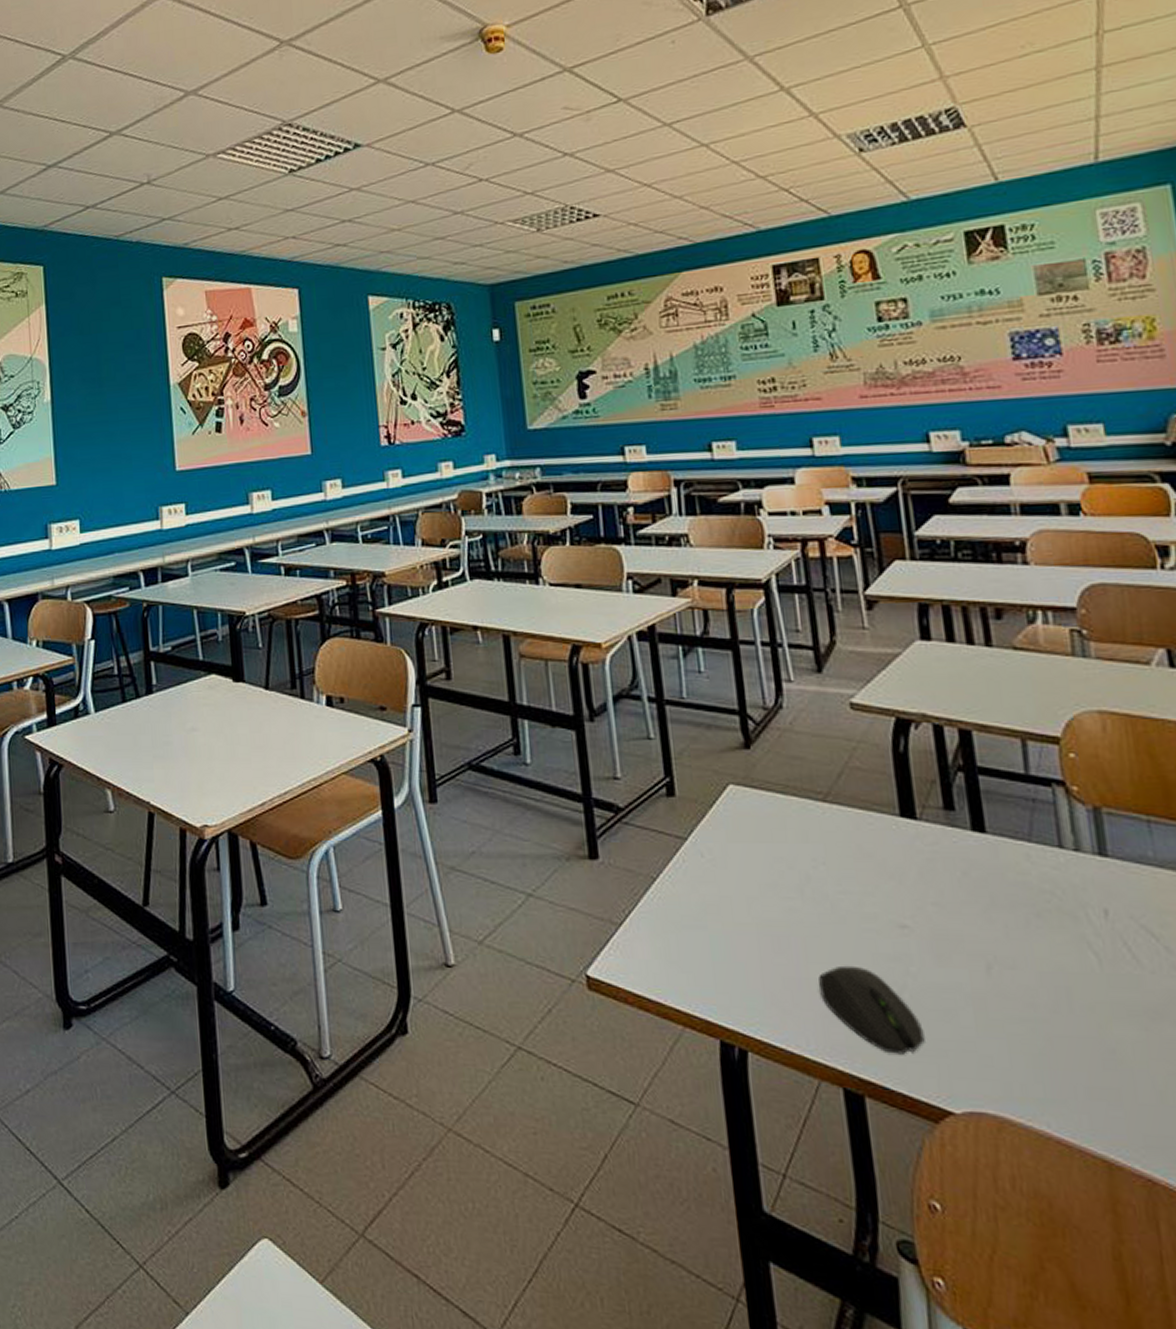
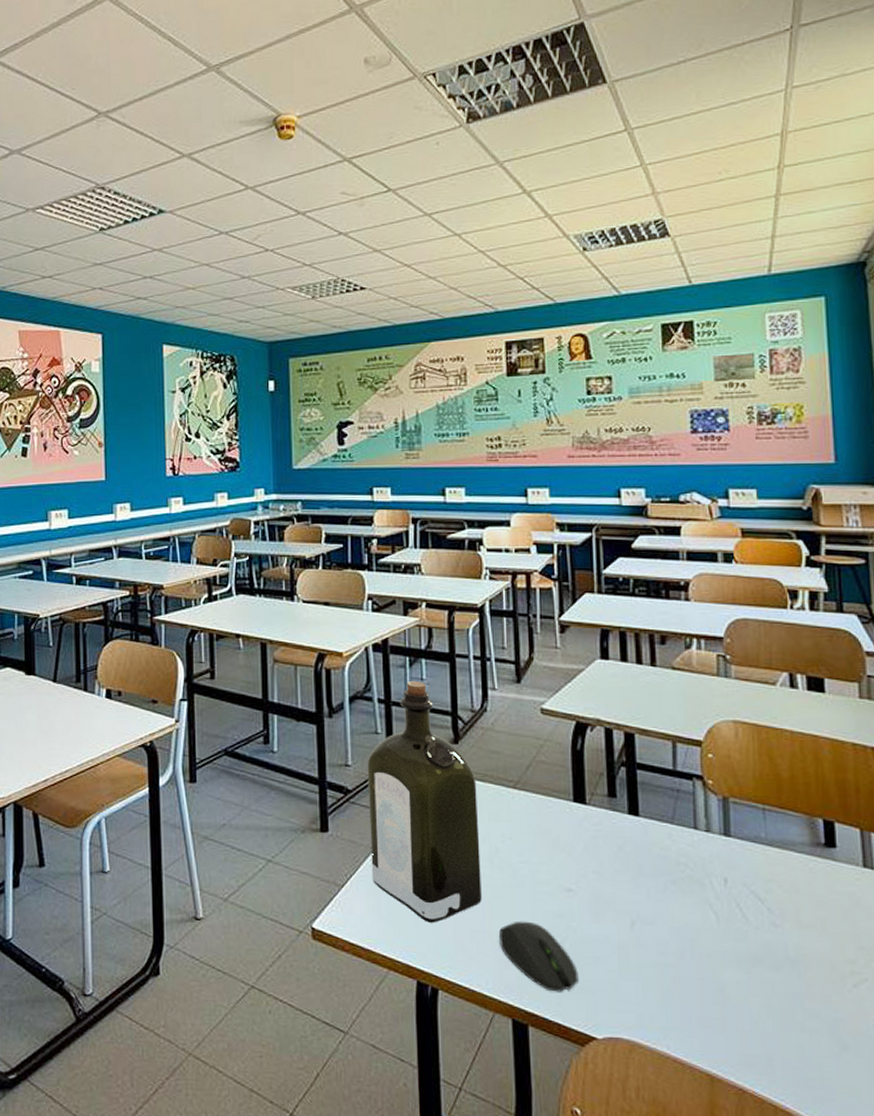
liquor: none [639,673,794,969] -> present [367,680,482,923]

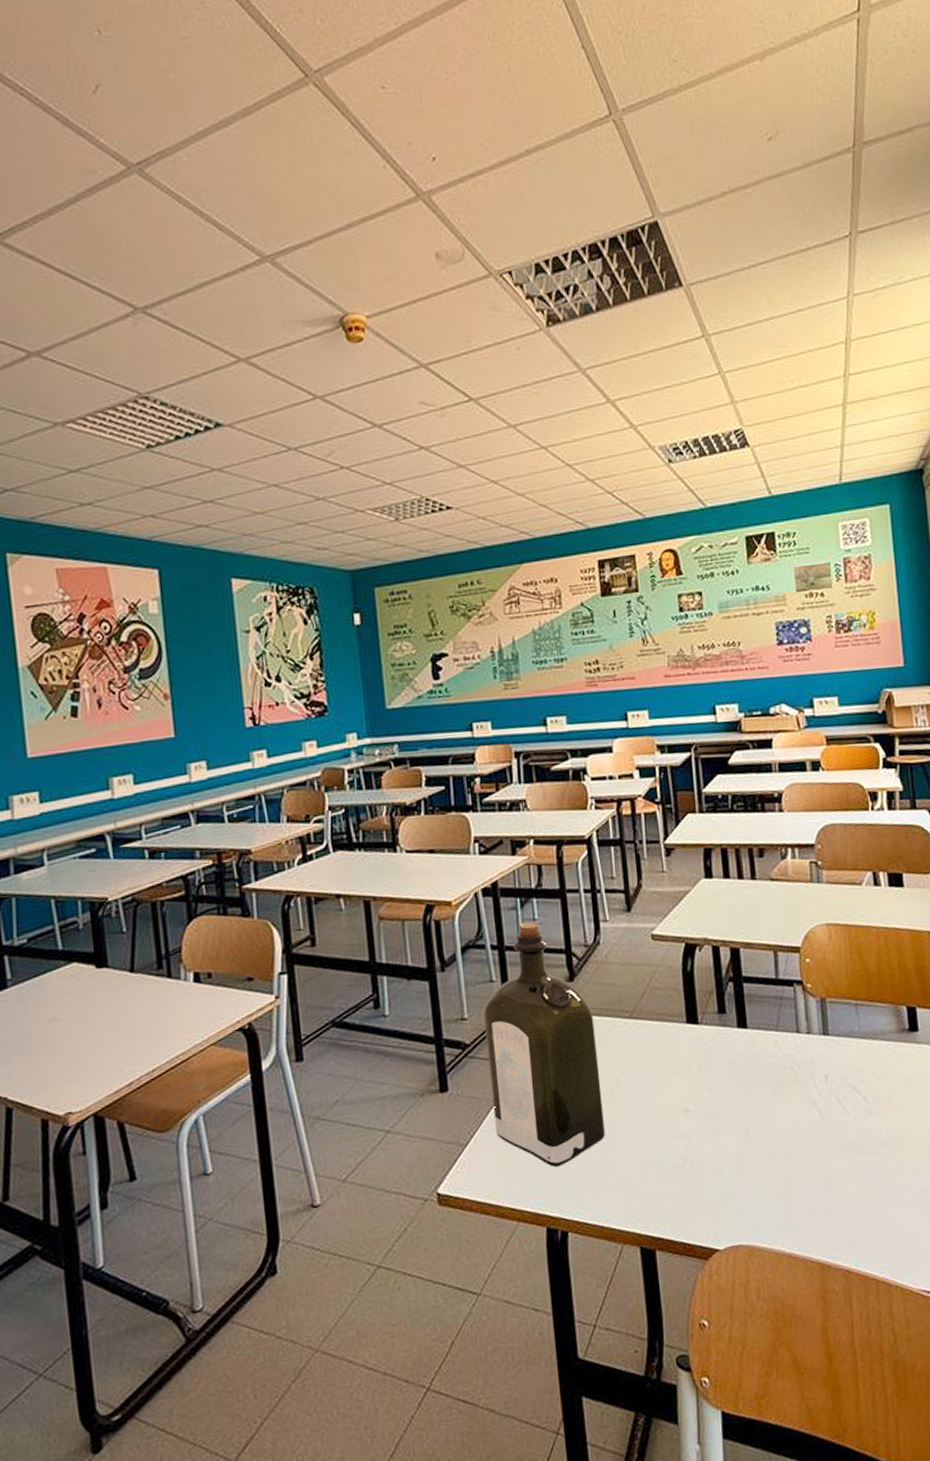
computer mouse: present [499,921,579,992] -> none [623,1148,700,1213]

